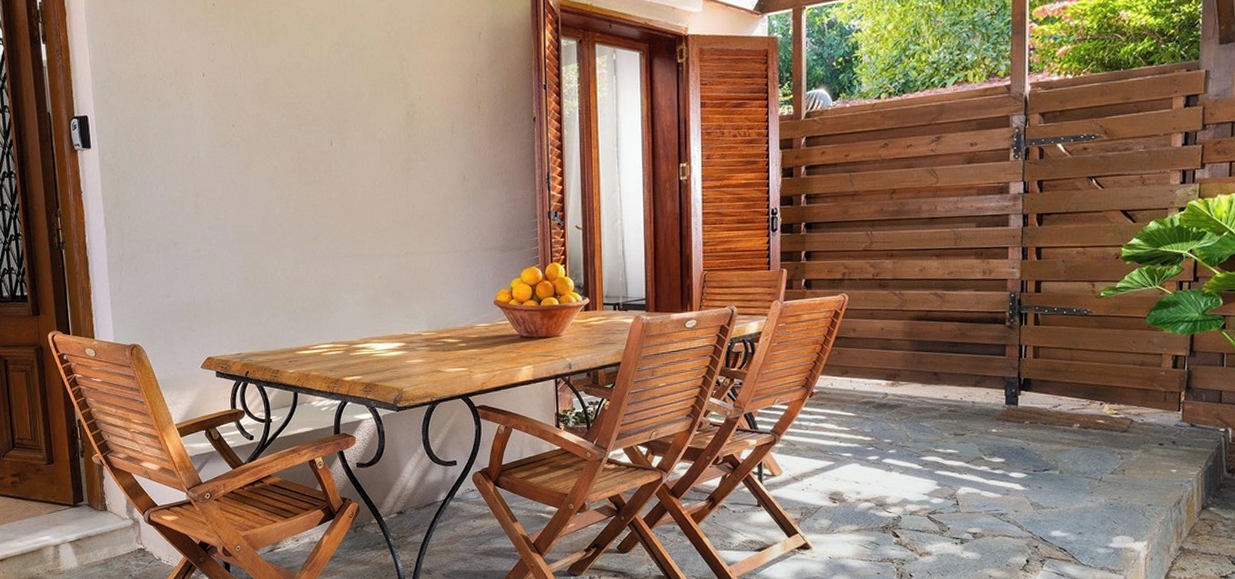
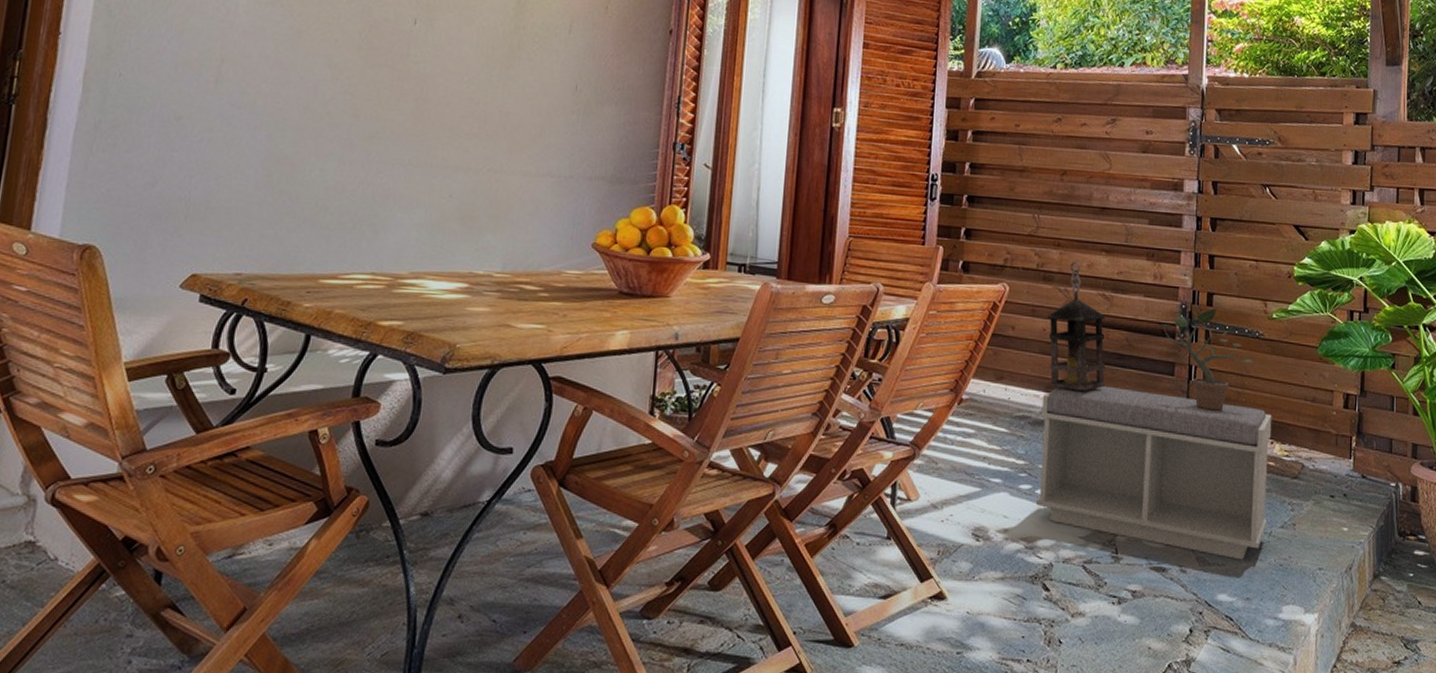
bench: none [884,370,1101,503] -> present [1037,385,1272,560]
lantern: none [885,267,941,377] -> present [1048,261,1106,392]
potted plant: none [989,293,1082,382] -> present [1158,308,1253,411]

